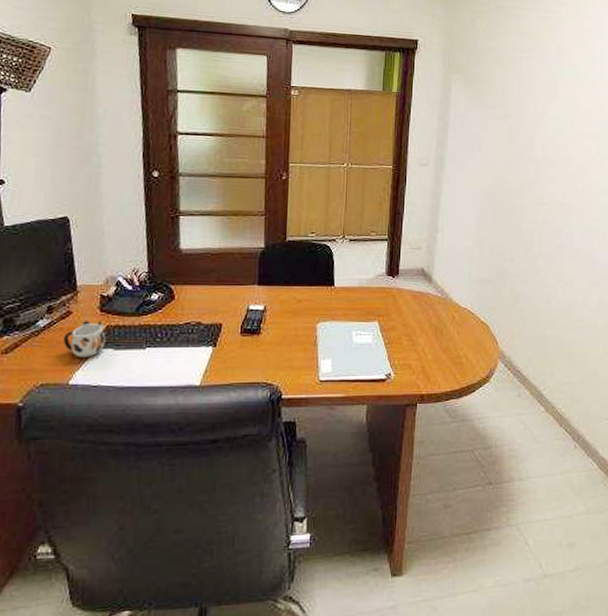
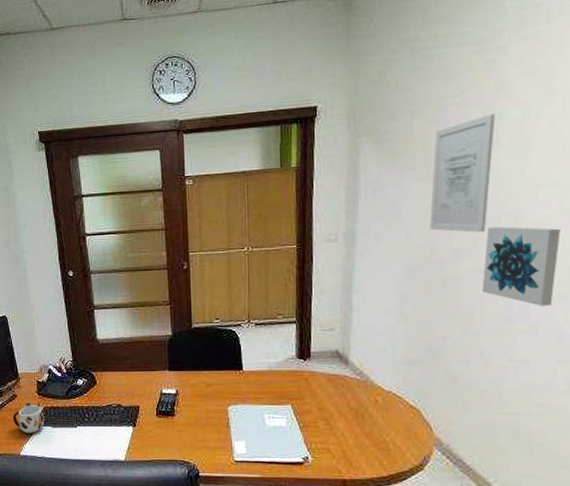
wall art: none [504,71,555,170] -> present [430,113,495,233]
wall art: none [540,166,597,236] -> present [482,226,561,306]

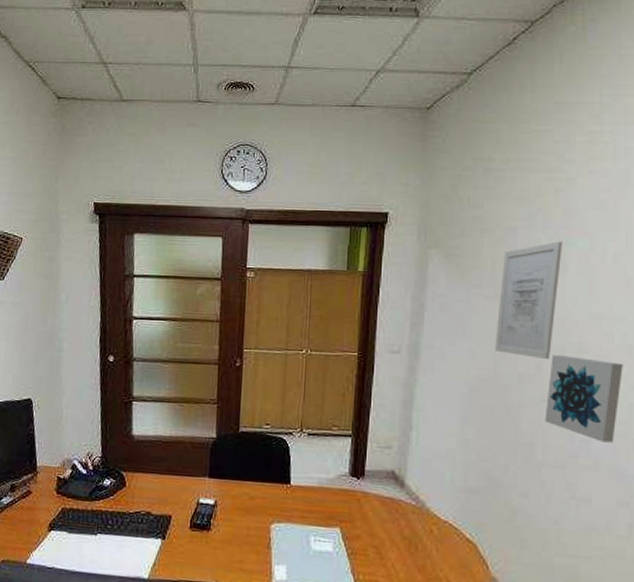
mug: present [12,403,44,433] -> none [23,501,61,538]

